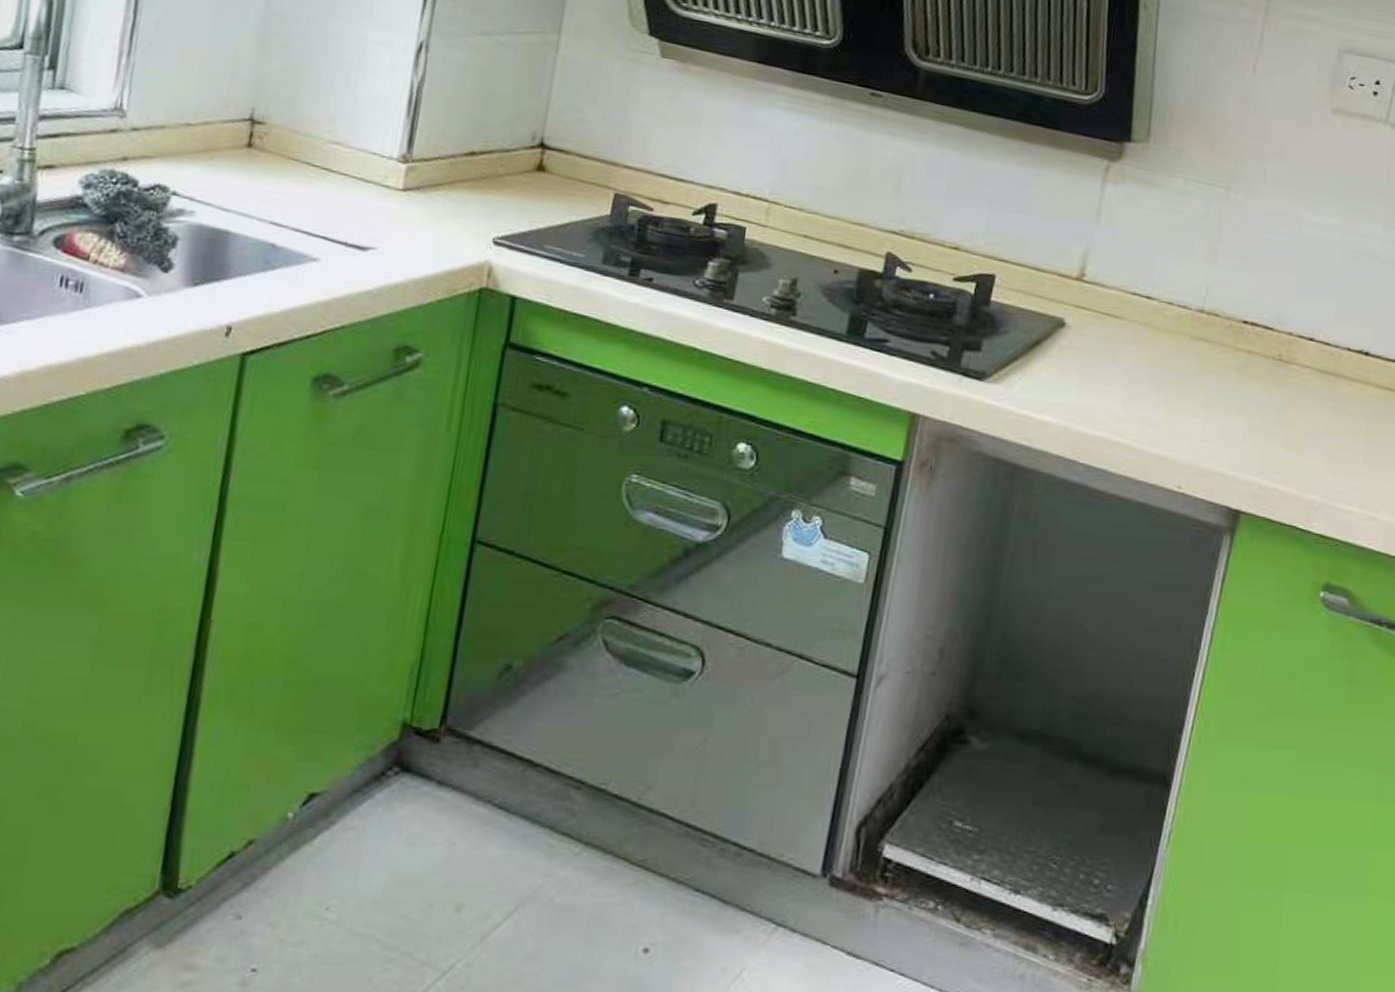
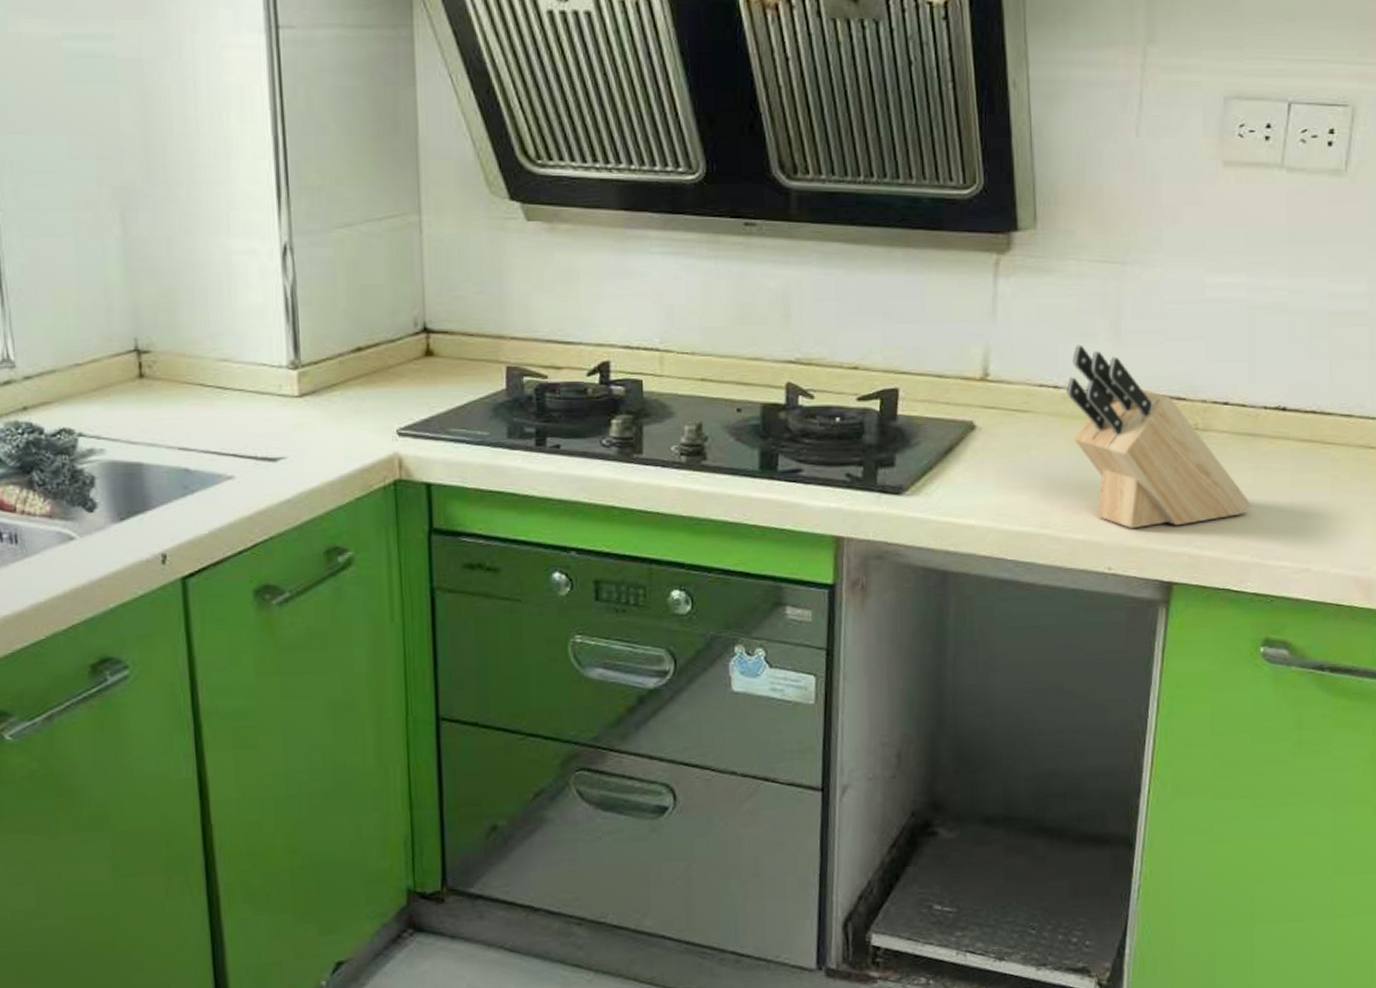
knife block: none [1158,259,1327,455] -> present [1066,344,1253,529]

